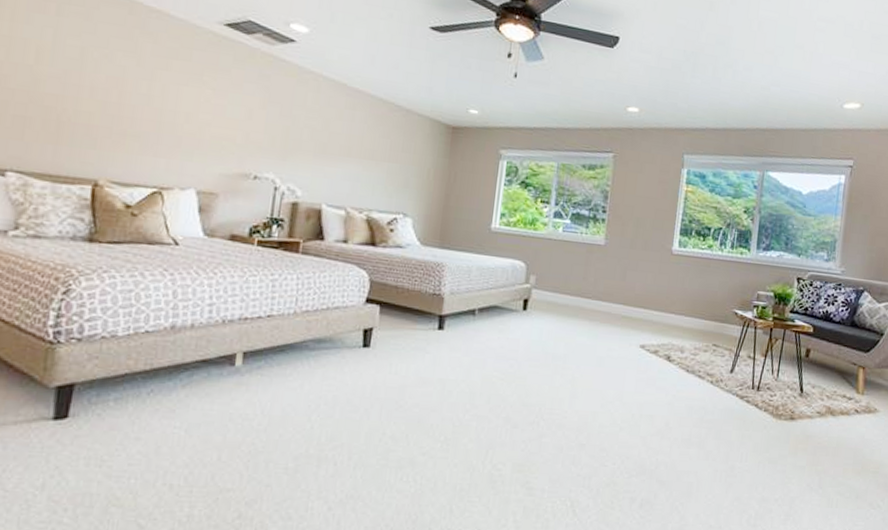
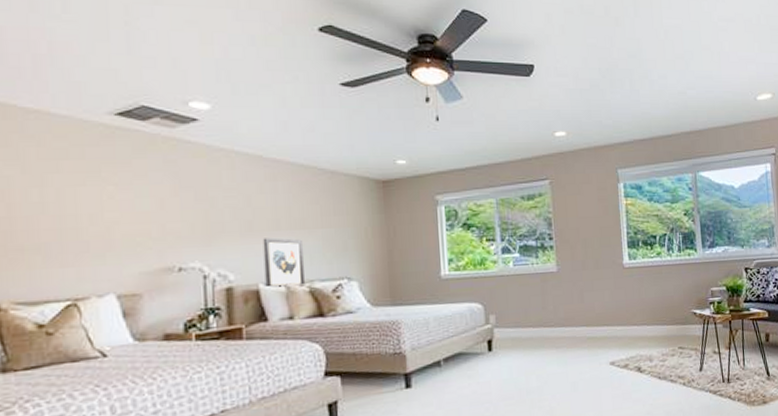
wall art: none [328,162,370,213] -> present [263,237,305,290]

